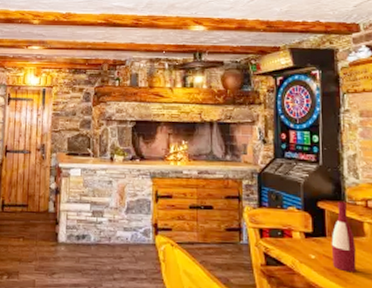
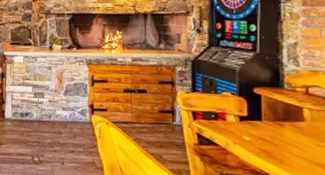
wine bottle: present [331,201,357,273] -> none [267,87,294,155]

